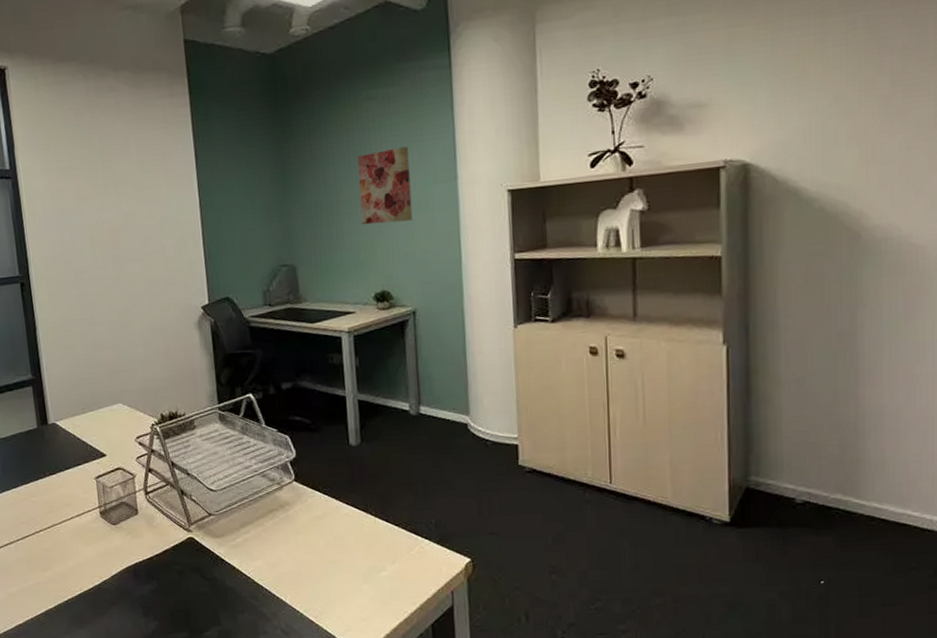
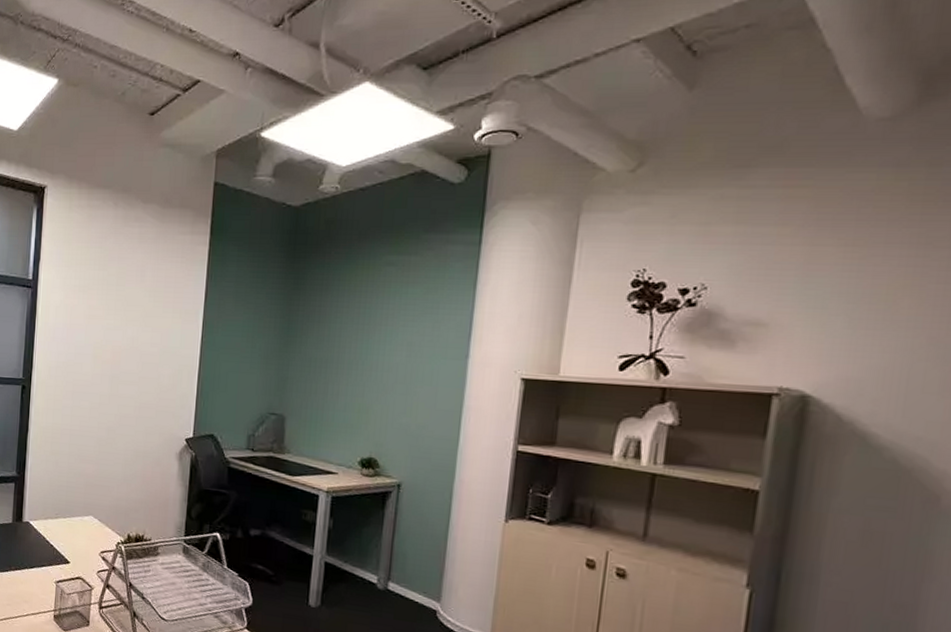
wall art: present [357,146,413,225] -> none [360,316,421,392]

